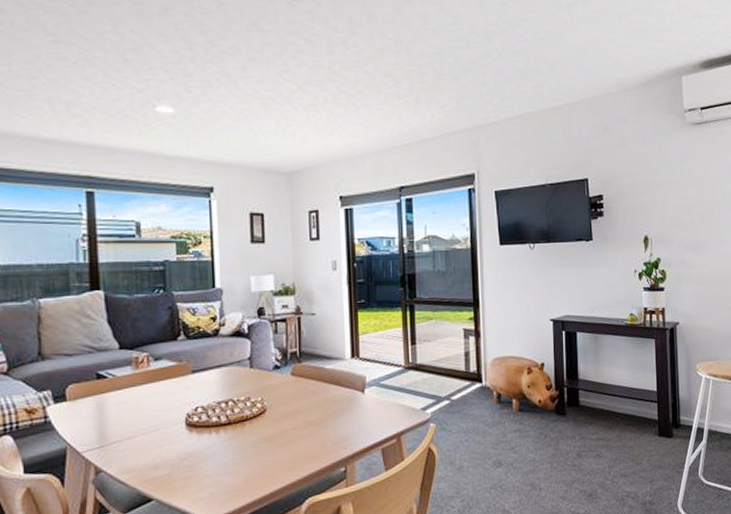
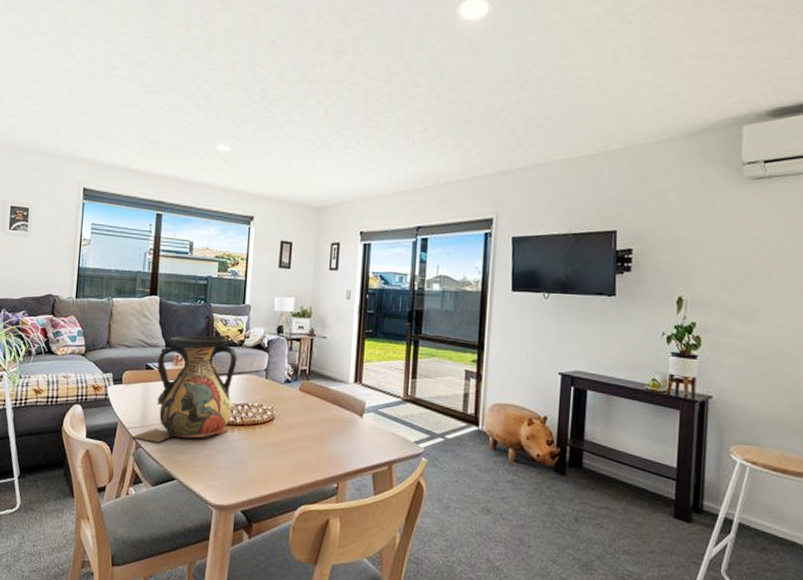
vase: none [88,328,214,463] -> present [131,335,237,443]

